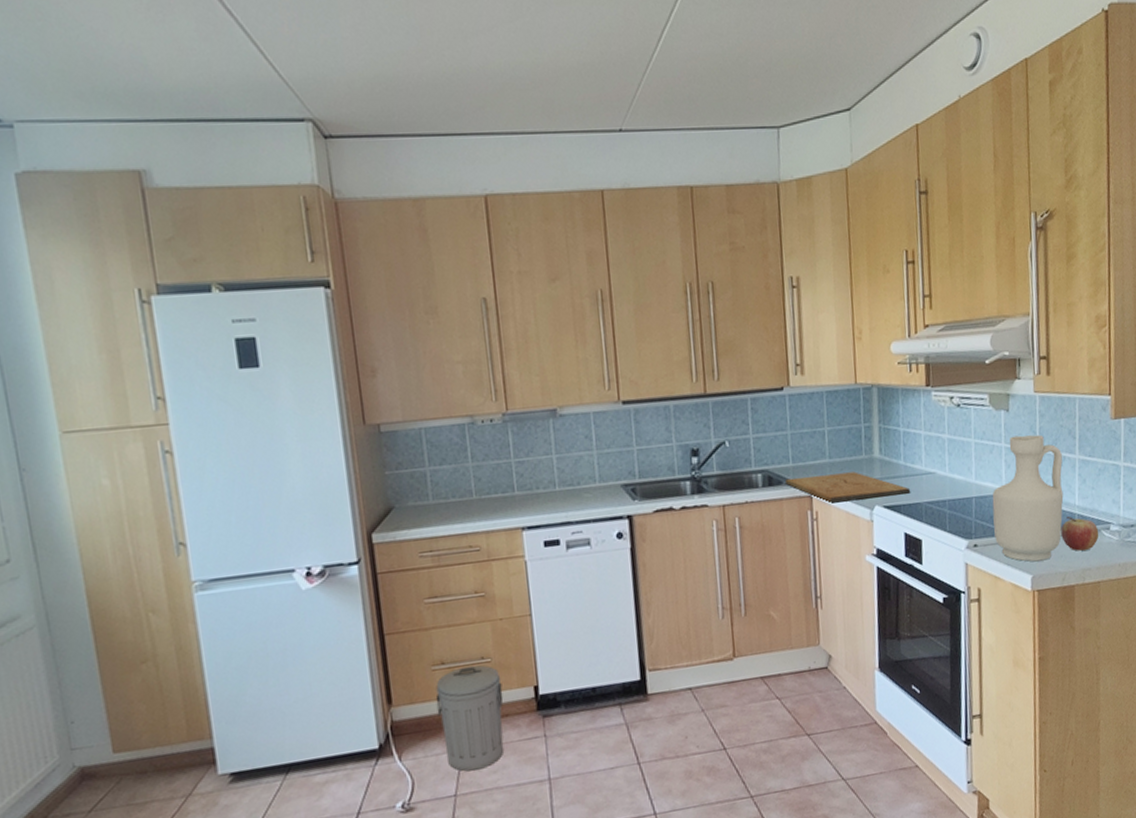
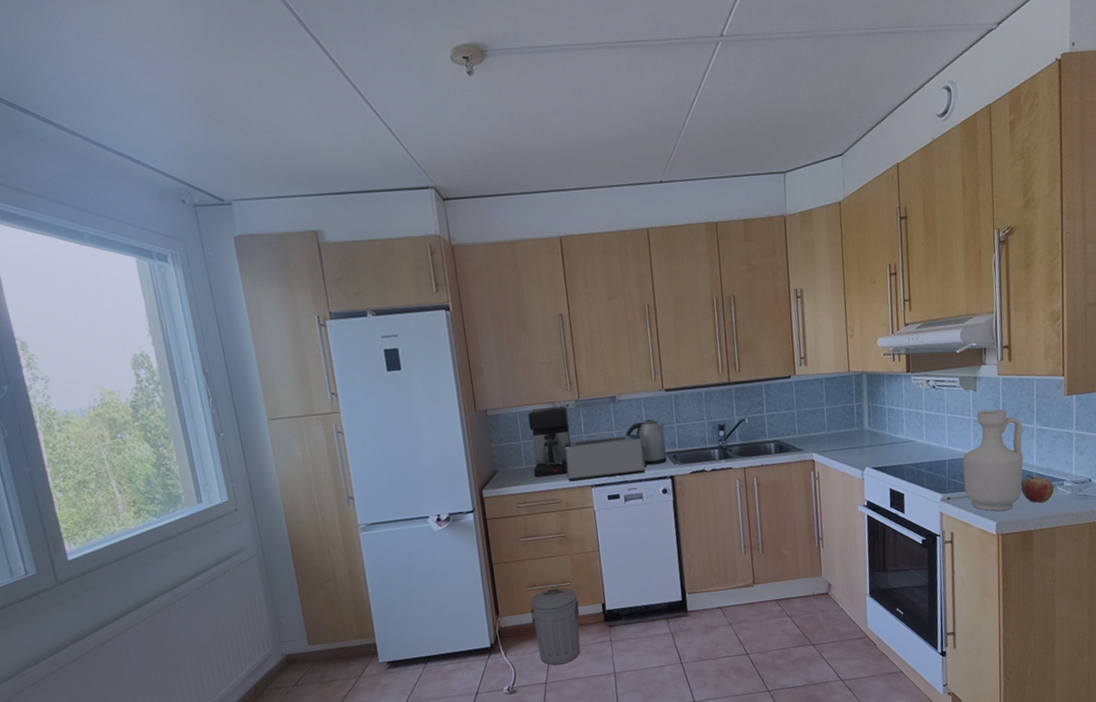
coffee maker: none [437,421,496,517] -> present [528,406,571,478]
toaster: none [485,459,597,523] -> present [563,434,647,482]
kettle: none [569,440,623,502] -> present [626,419,667,466]
cutting board: present [784,471,910,504] -> none [792,441,894,466]

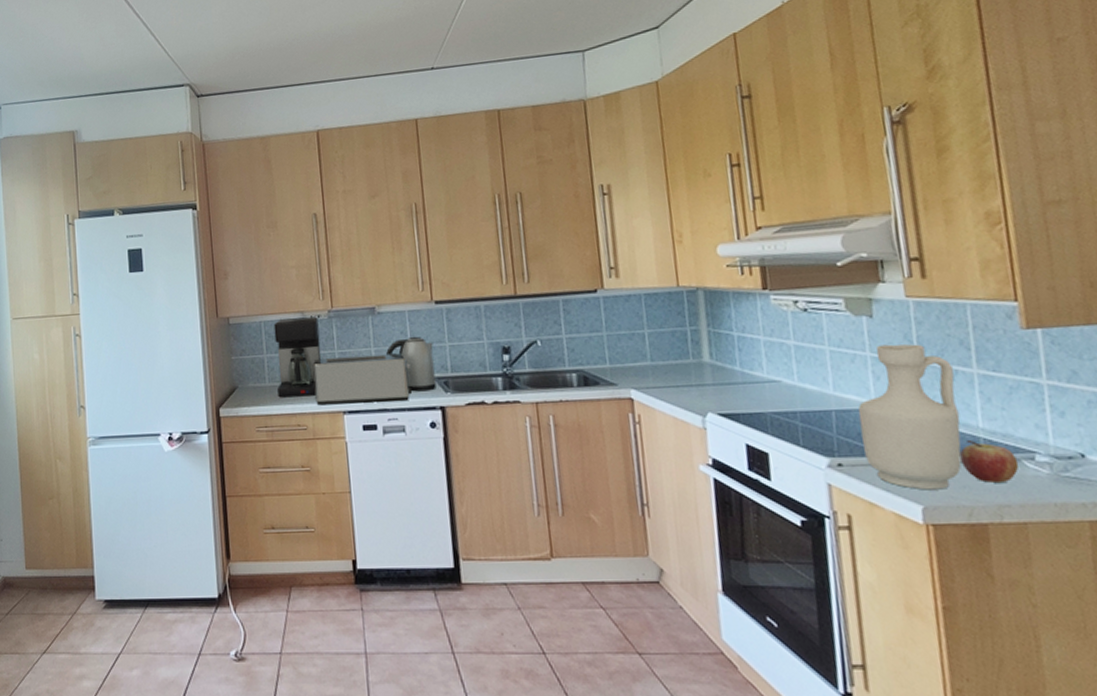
trash can: present [530,587,581,666] -> none [266,533,325,632]

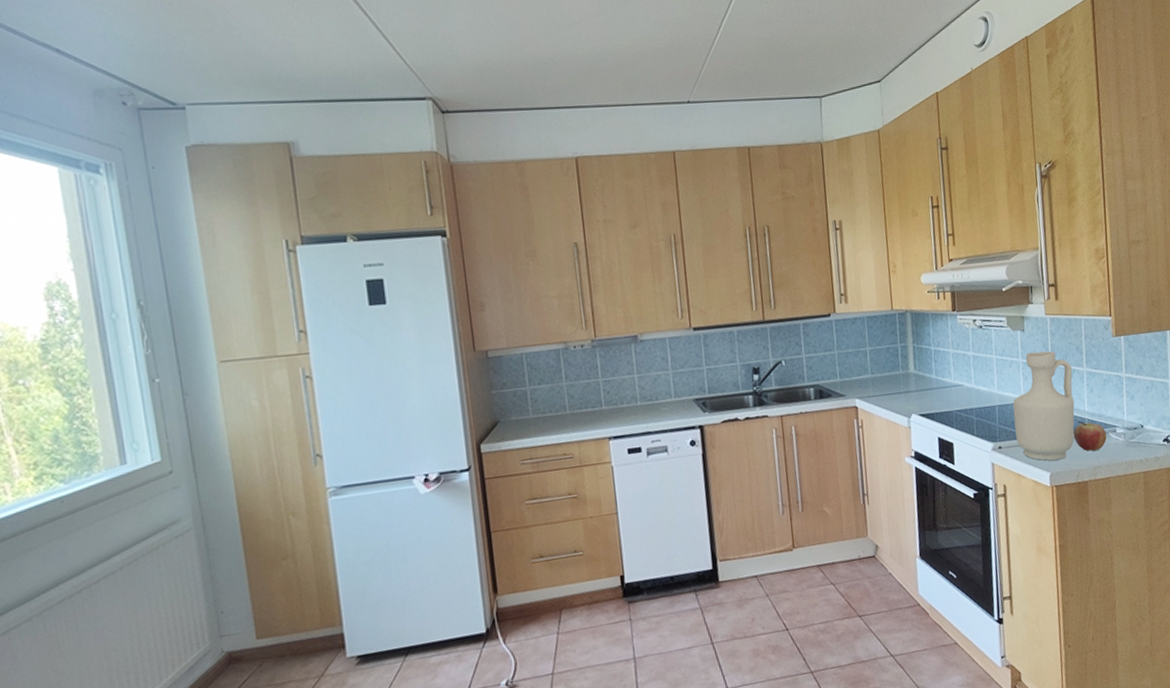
coffee maker: present [273,316,322,398] -> none [536,346,586,429]
toaster: present [312,353,411,406] -> none [577,378,673,434]
kettle: present [386,336,436,392] -> none [649,361,695,414]

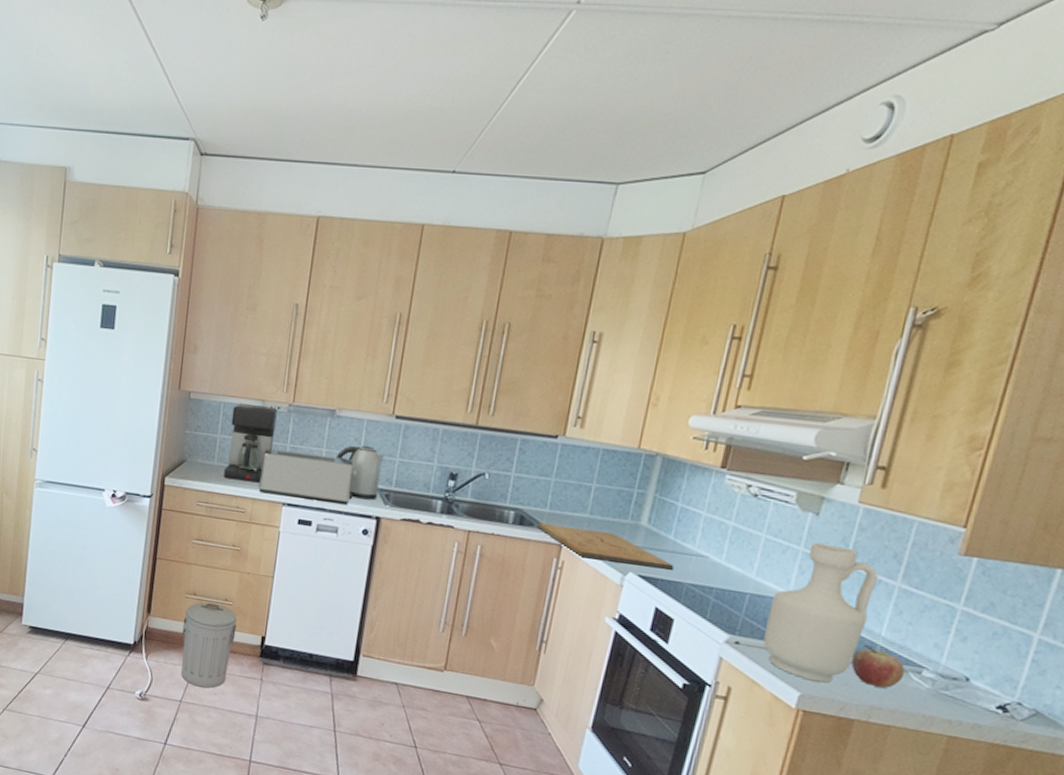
trash can: none [535,557,595,652] -> present [181,602,237,688]
coffee maker: none [536,346,586,429] -> present [224,404,278,483]
toaster: none [577,378,673,434] -> present [258,448,357,505]
kettle: none [649,361,695,414] -> present [336,445,384,500]
cutting board: none [833,385,942,413] -> present [536,522,674,572]

